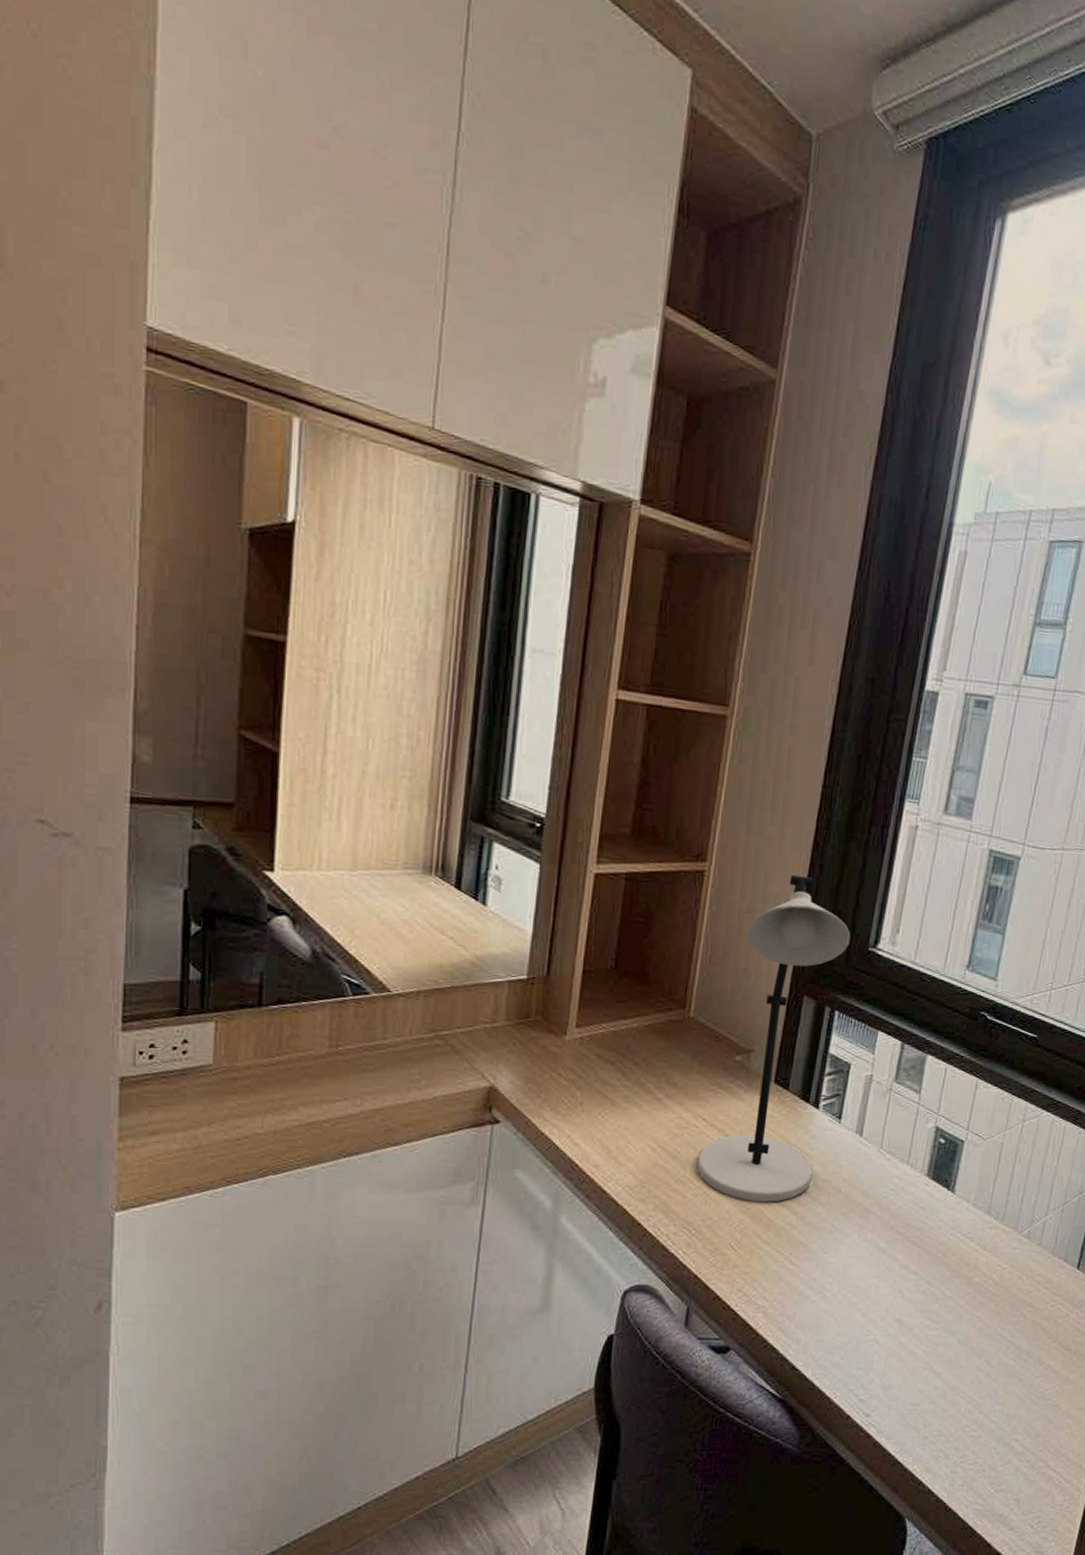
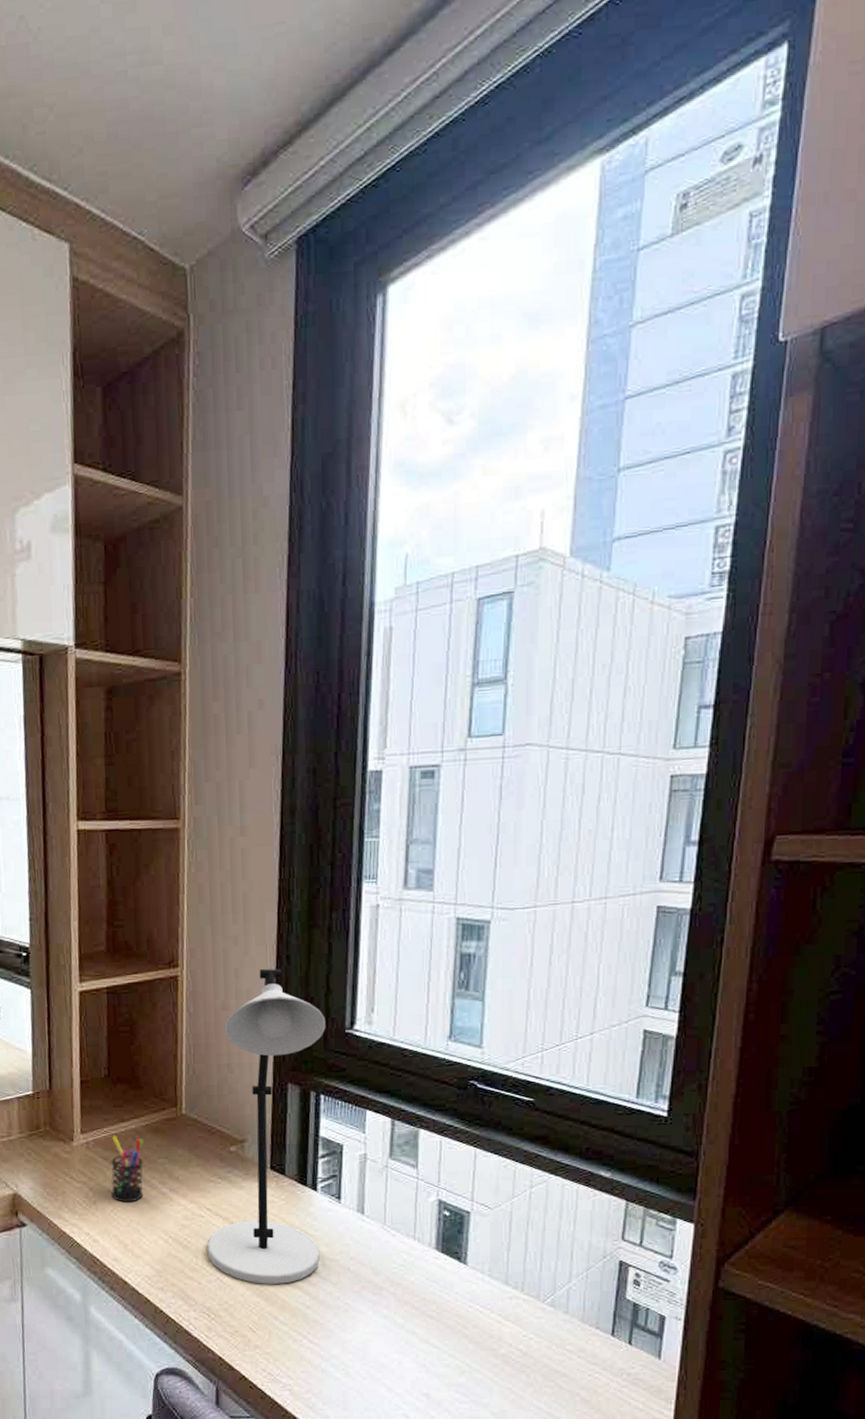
pen holder: none [601,1033,646,1106] -> present [111,1135,145,1203]

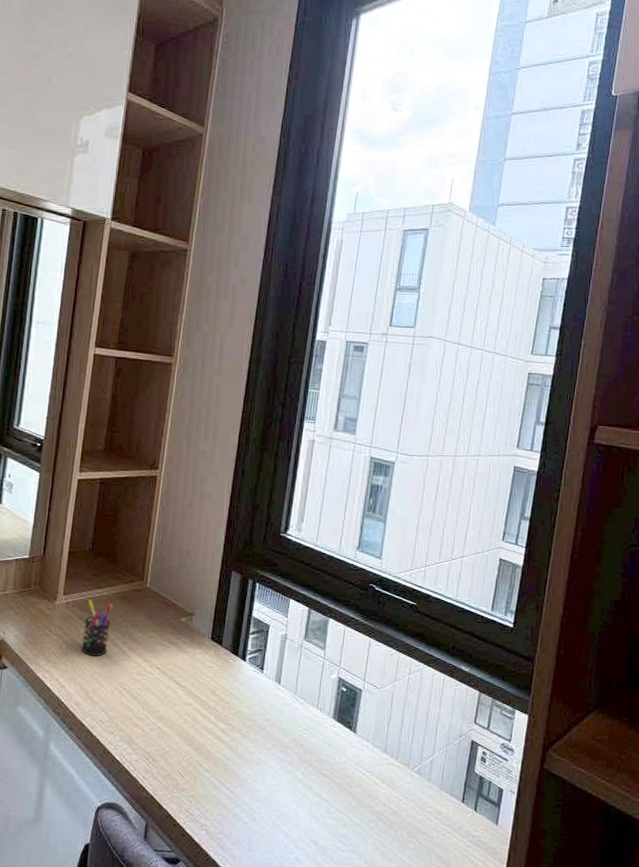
desk lamp: present [207,969,326,1284] -> none [152,479,267,737]

